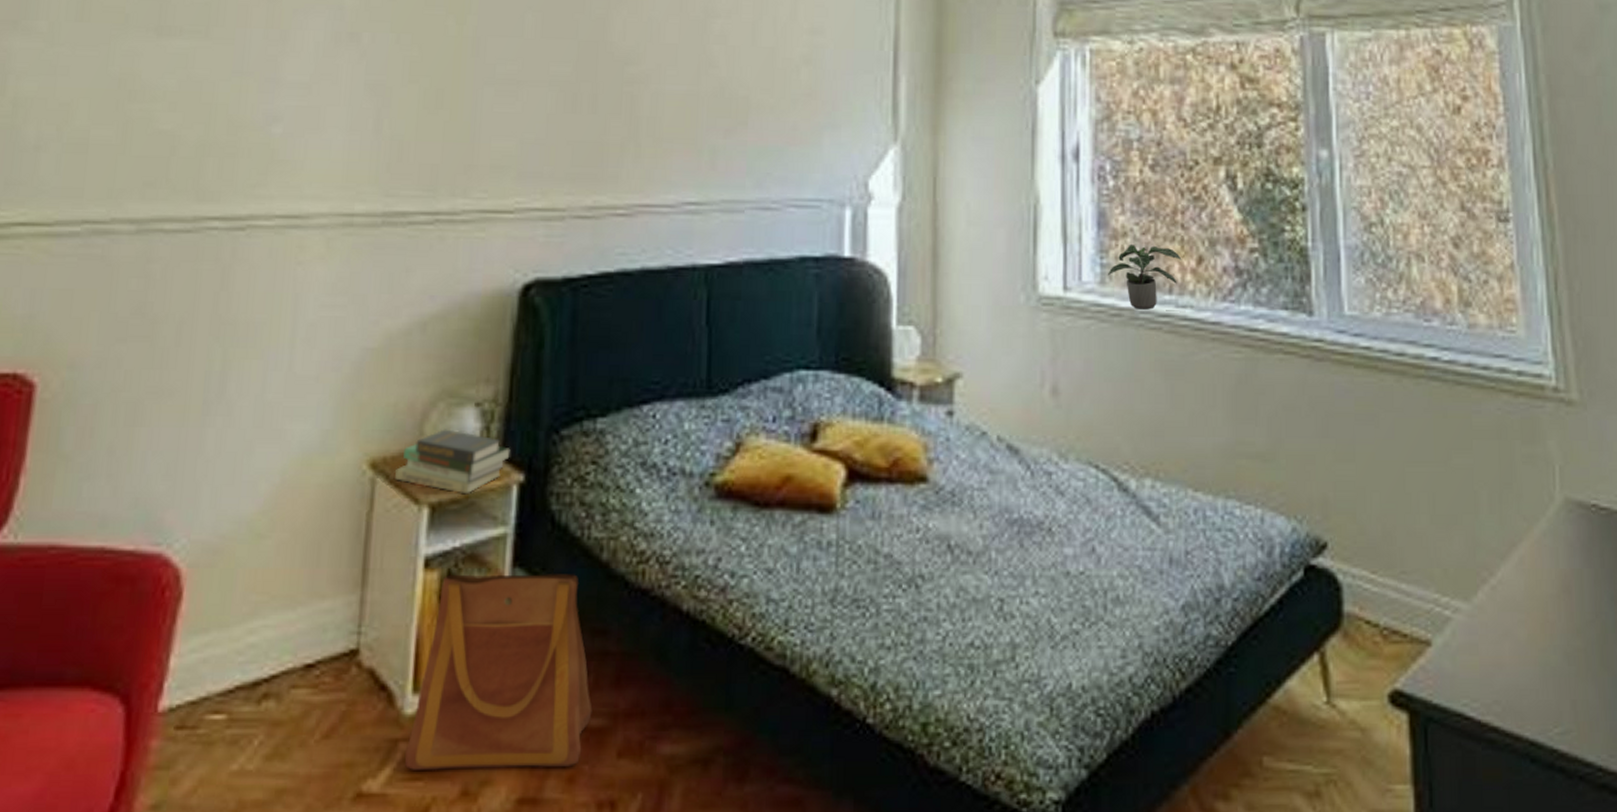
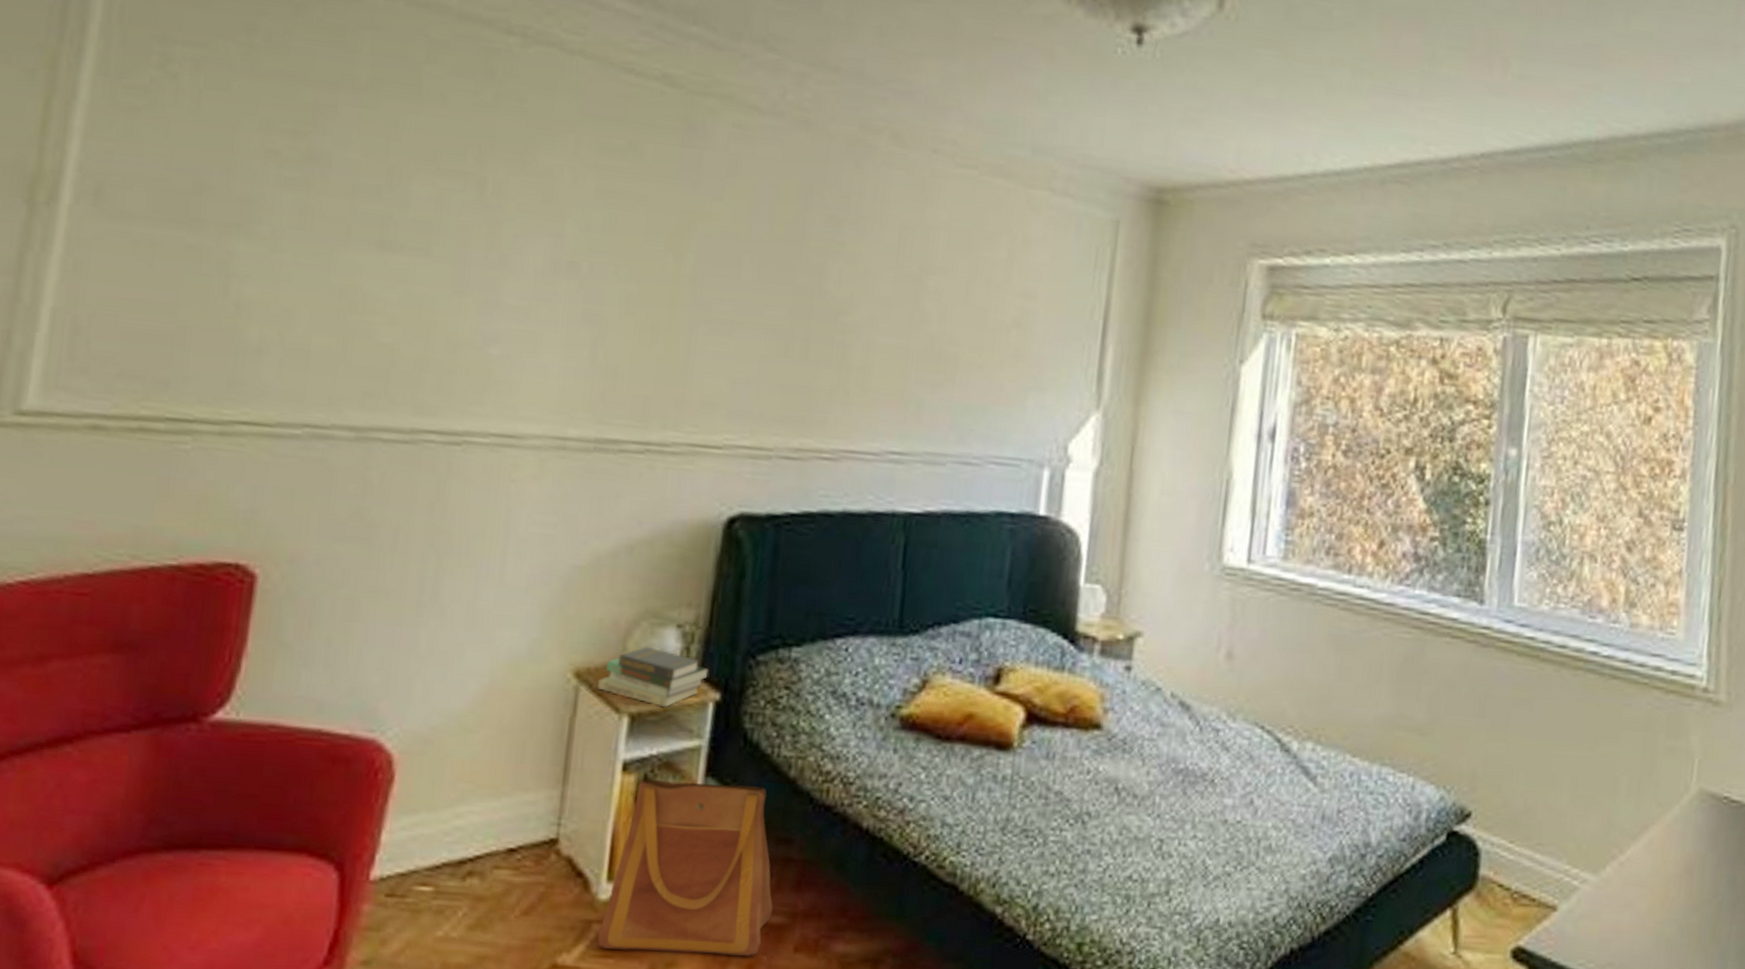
potted plant: present [1108,243,1182,311] -> none [1291,523,1364,588]

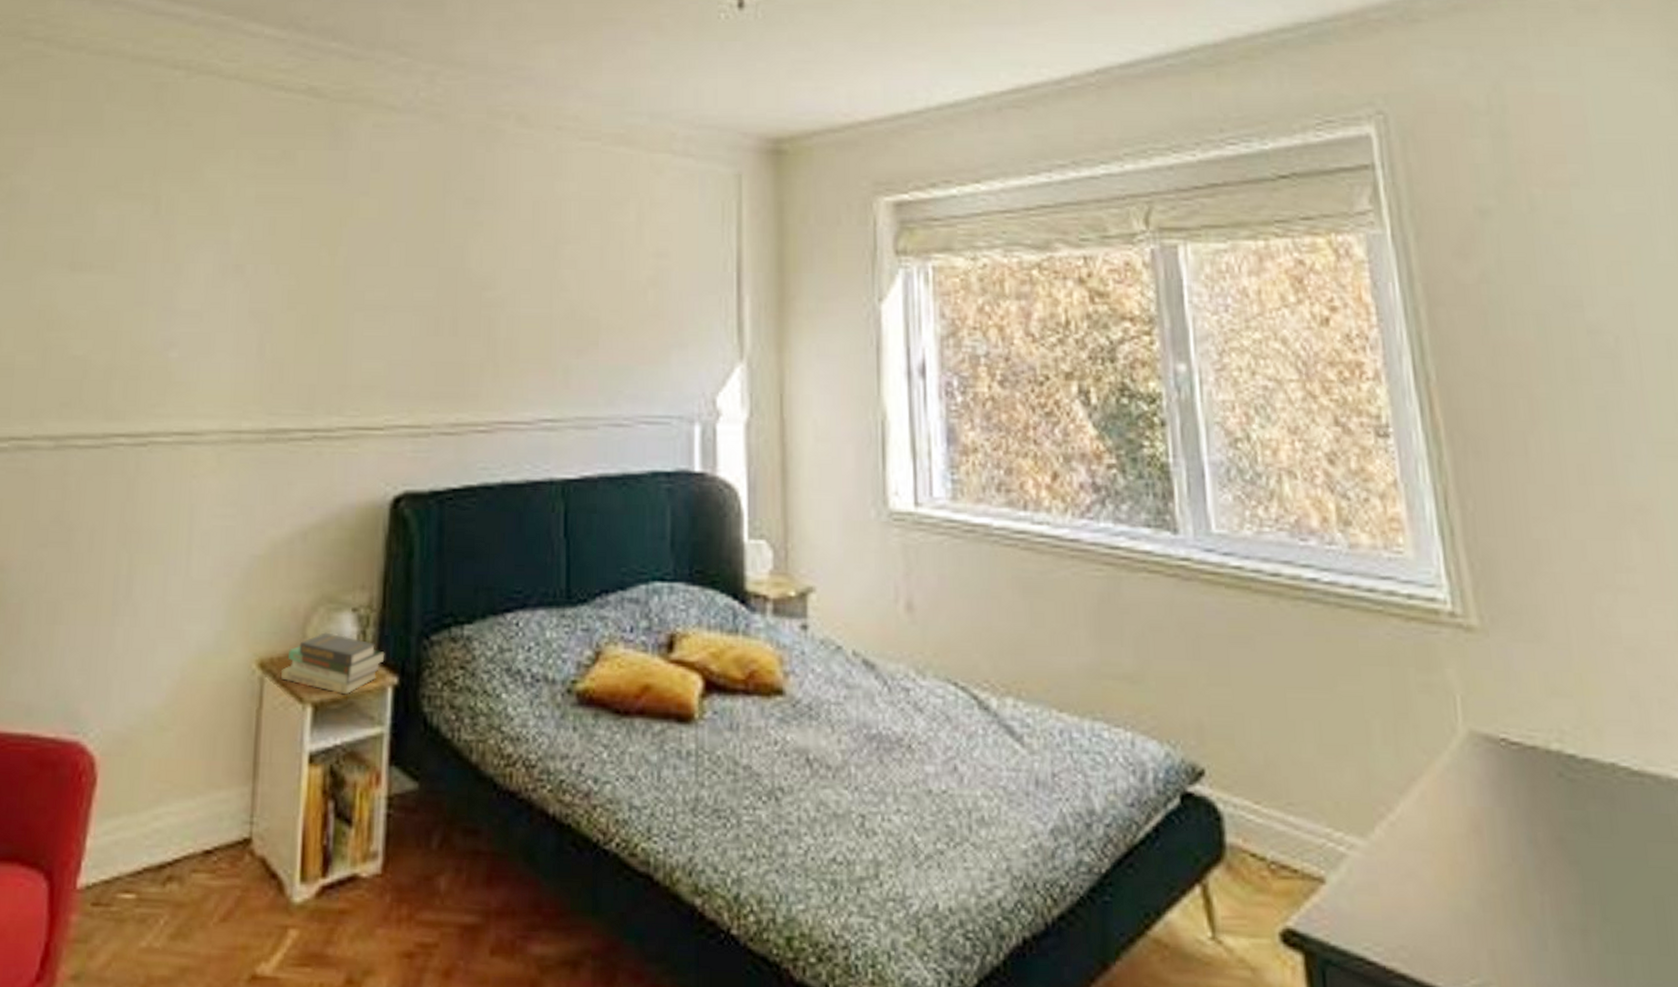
tote bag: present [597,778,773,956] -> none [294,770,466,961]

